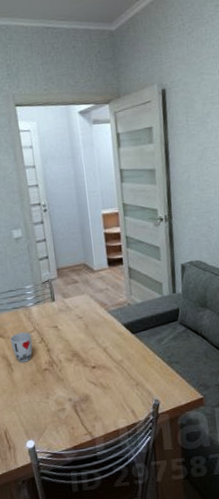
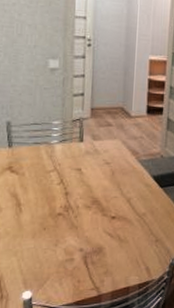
cup: present [10,332,33,363] -> none [24,171,51,204]

